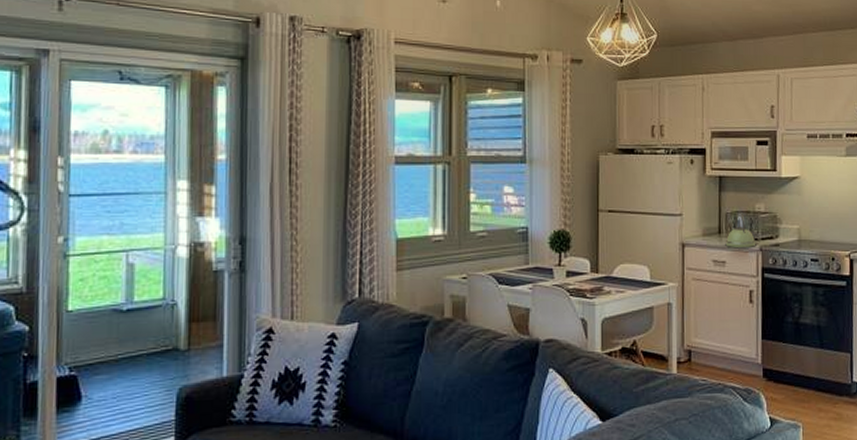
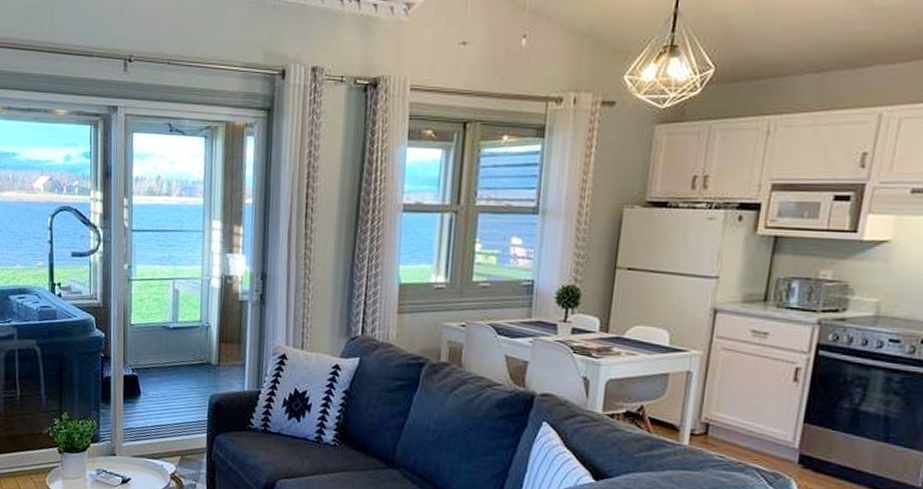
kettle: present [725,211,756,249] -> none [770,277,814,321]

